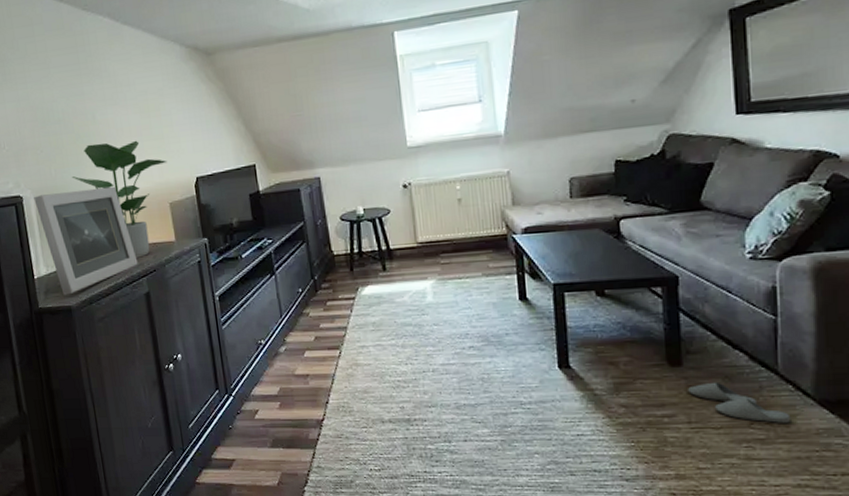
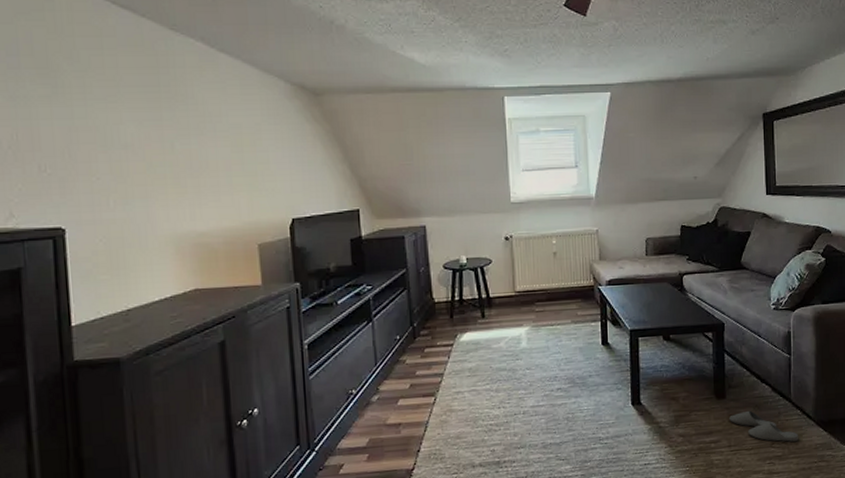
picture frame: present [34,186,138,295] -> none [81,223,214,346]
potted plant: present [71,140,168,258] -> none [136,175,260,303]

